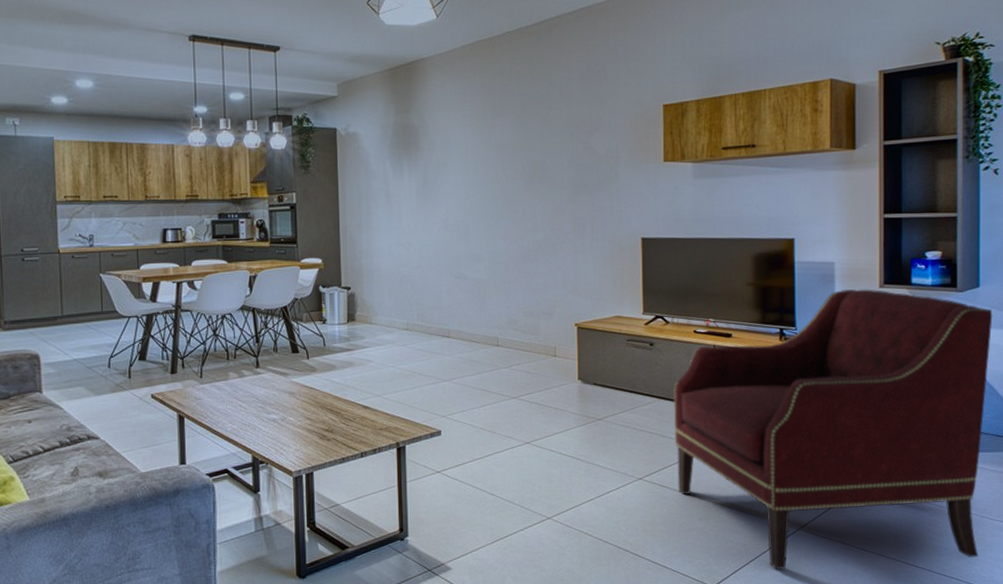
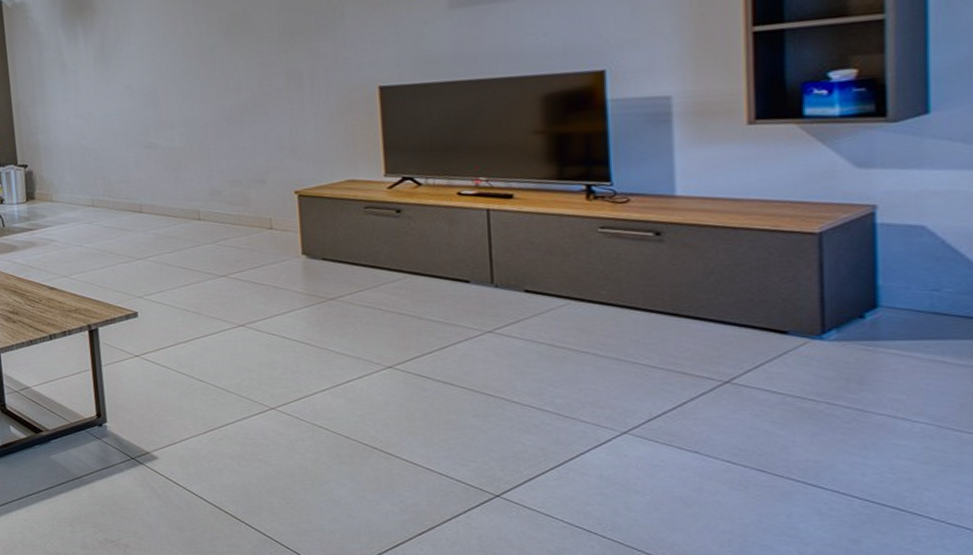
armchair: present [673,289,993,569] -> none [430,127,956,480]

